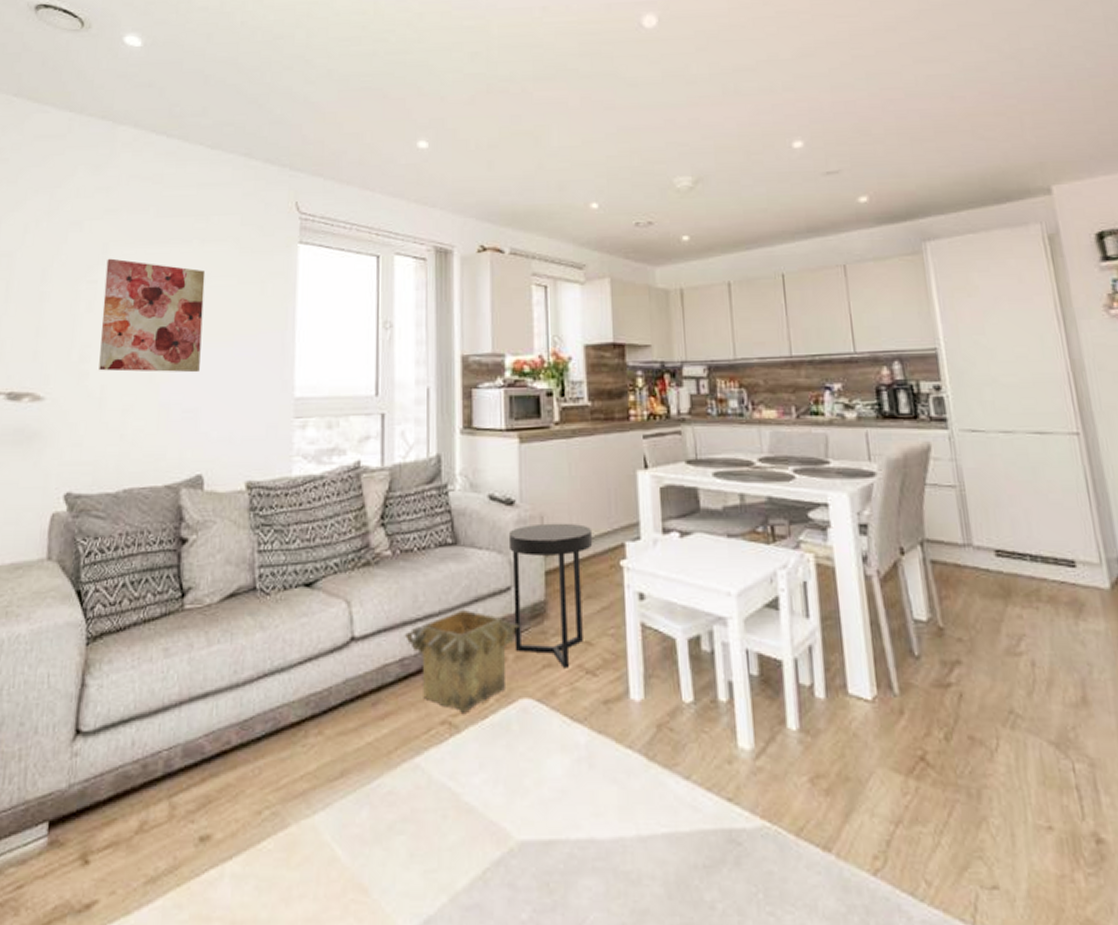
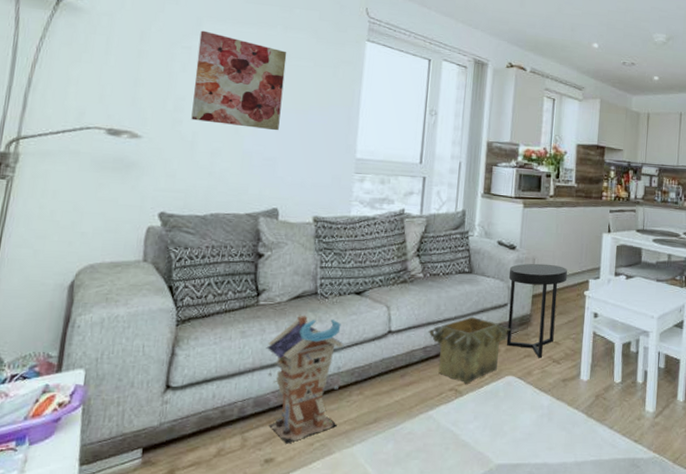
toy house: none [195,618,294,813] -> present [266,313,344,444]

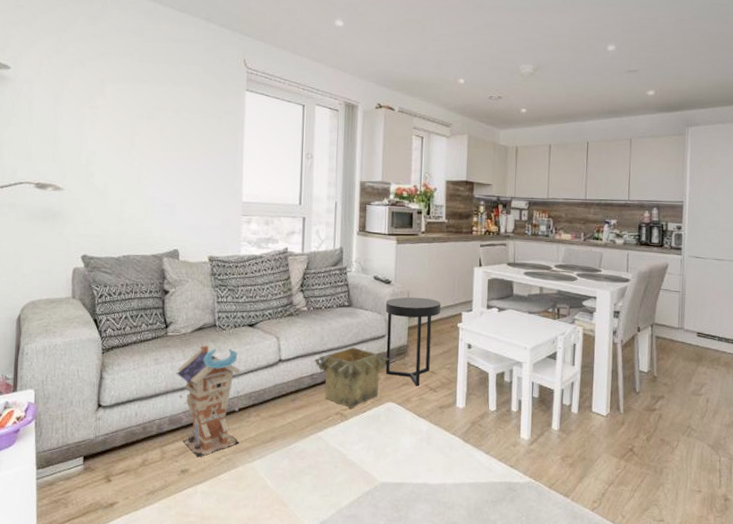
wall art: present [191,30,287,131] -> none [101,90,177,179]

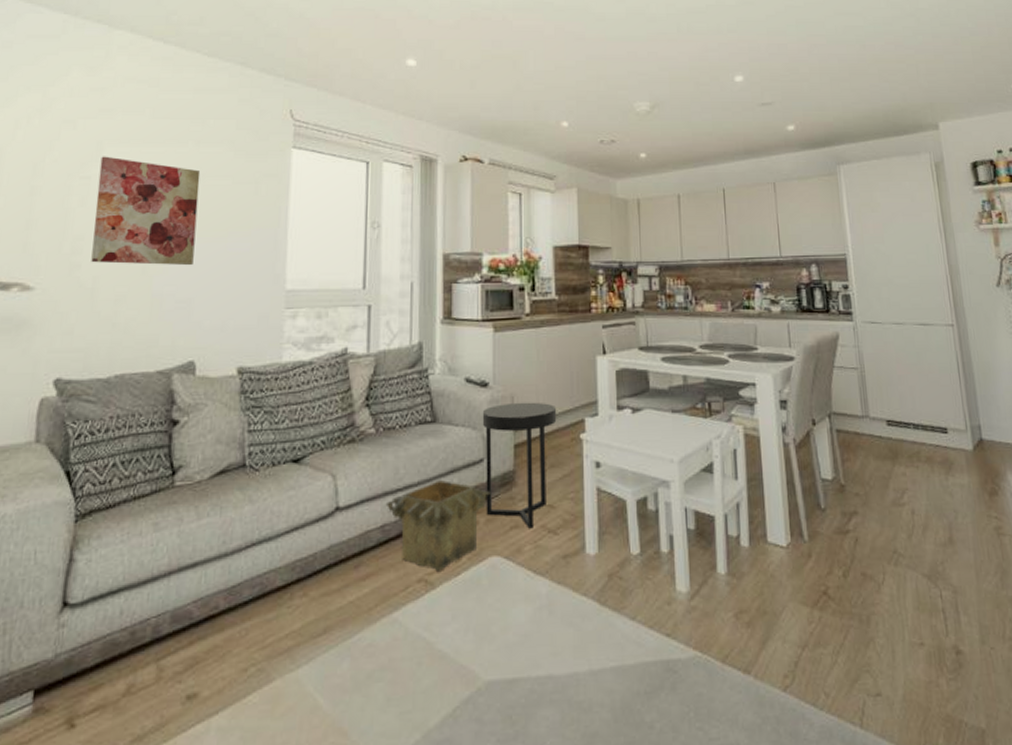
wall art: none [101,90,177,179] -> present [91,156,201,266]
toy house: present [176,343,241,457] -> none [184,493,281,672]

